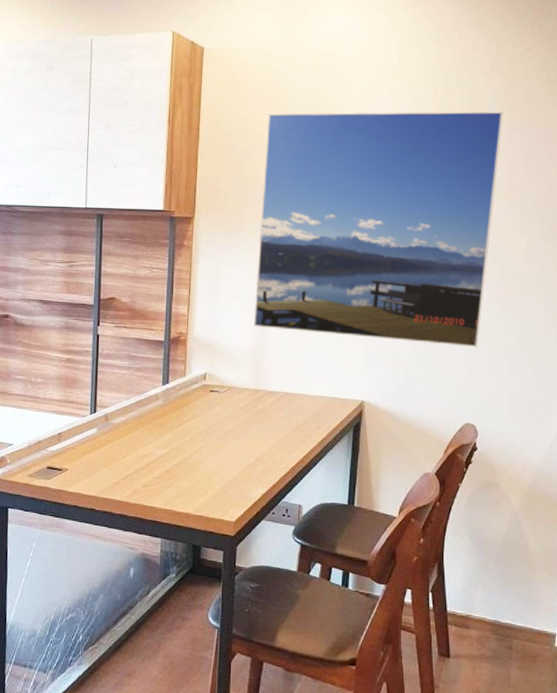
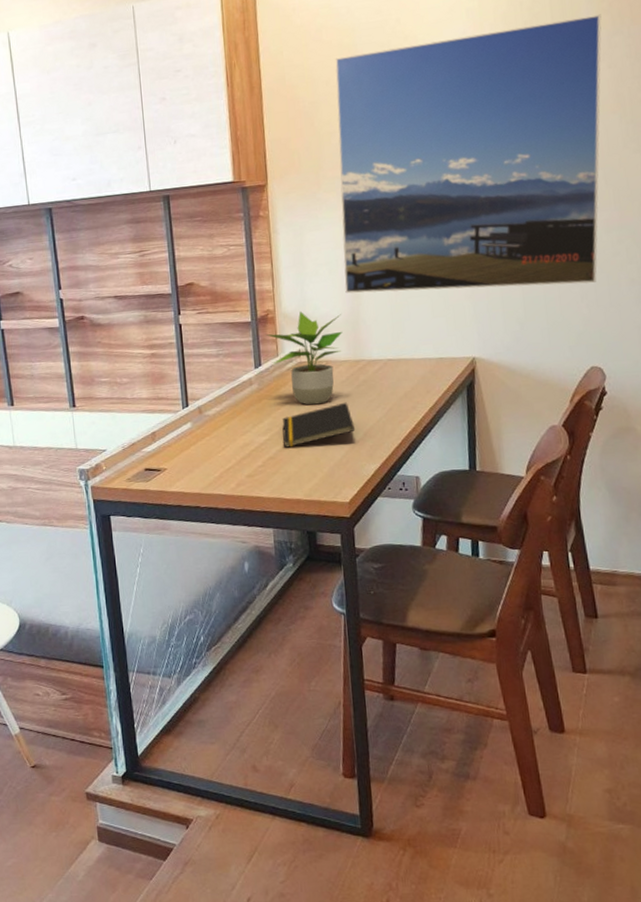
potted plant: none [176,338,247,426] -> present [265,312,343,405]
notepad: none [180,427,249,463] -> present [282,402,356,448]

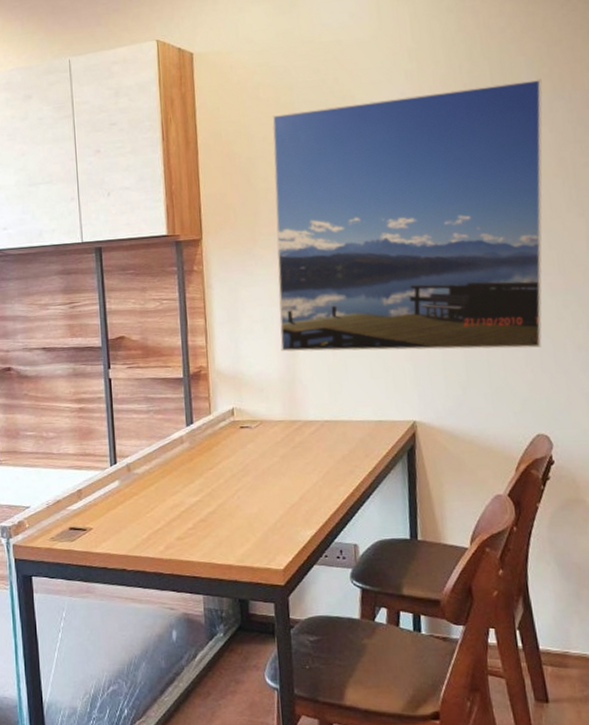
potted plant: present [265,312,343,405] -> none [198,369,278,466]
notepad: present [282,402,356,448] -> none [214,464,291,510]

